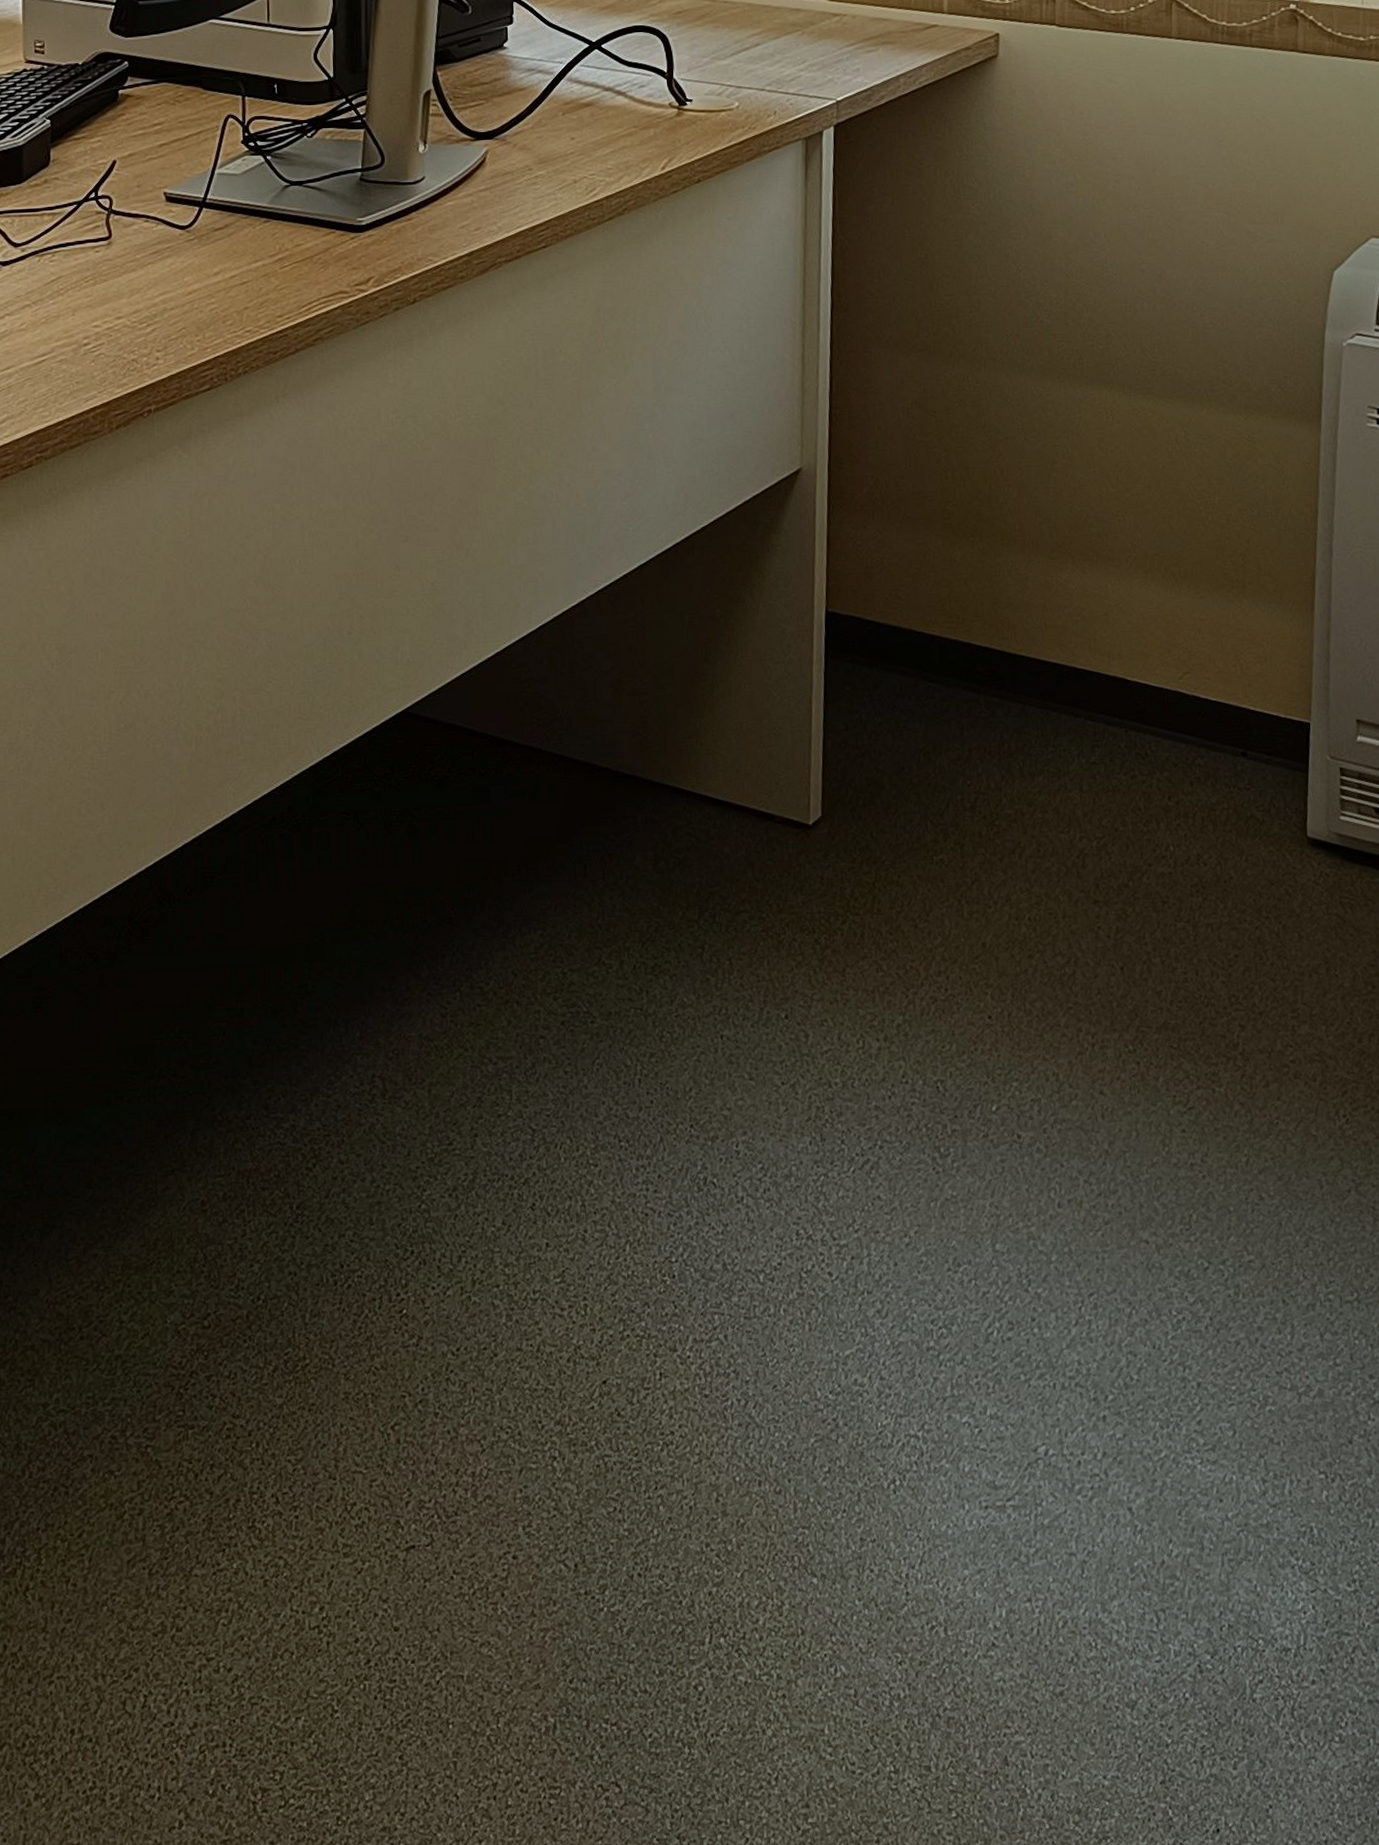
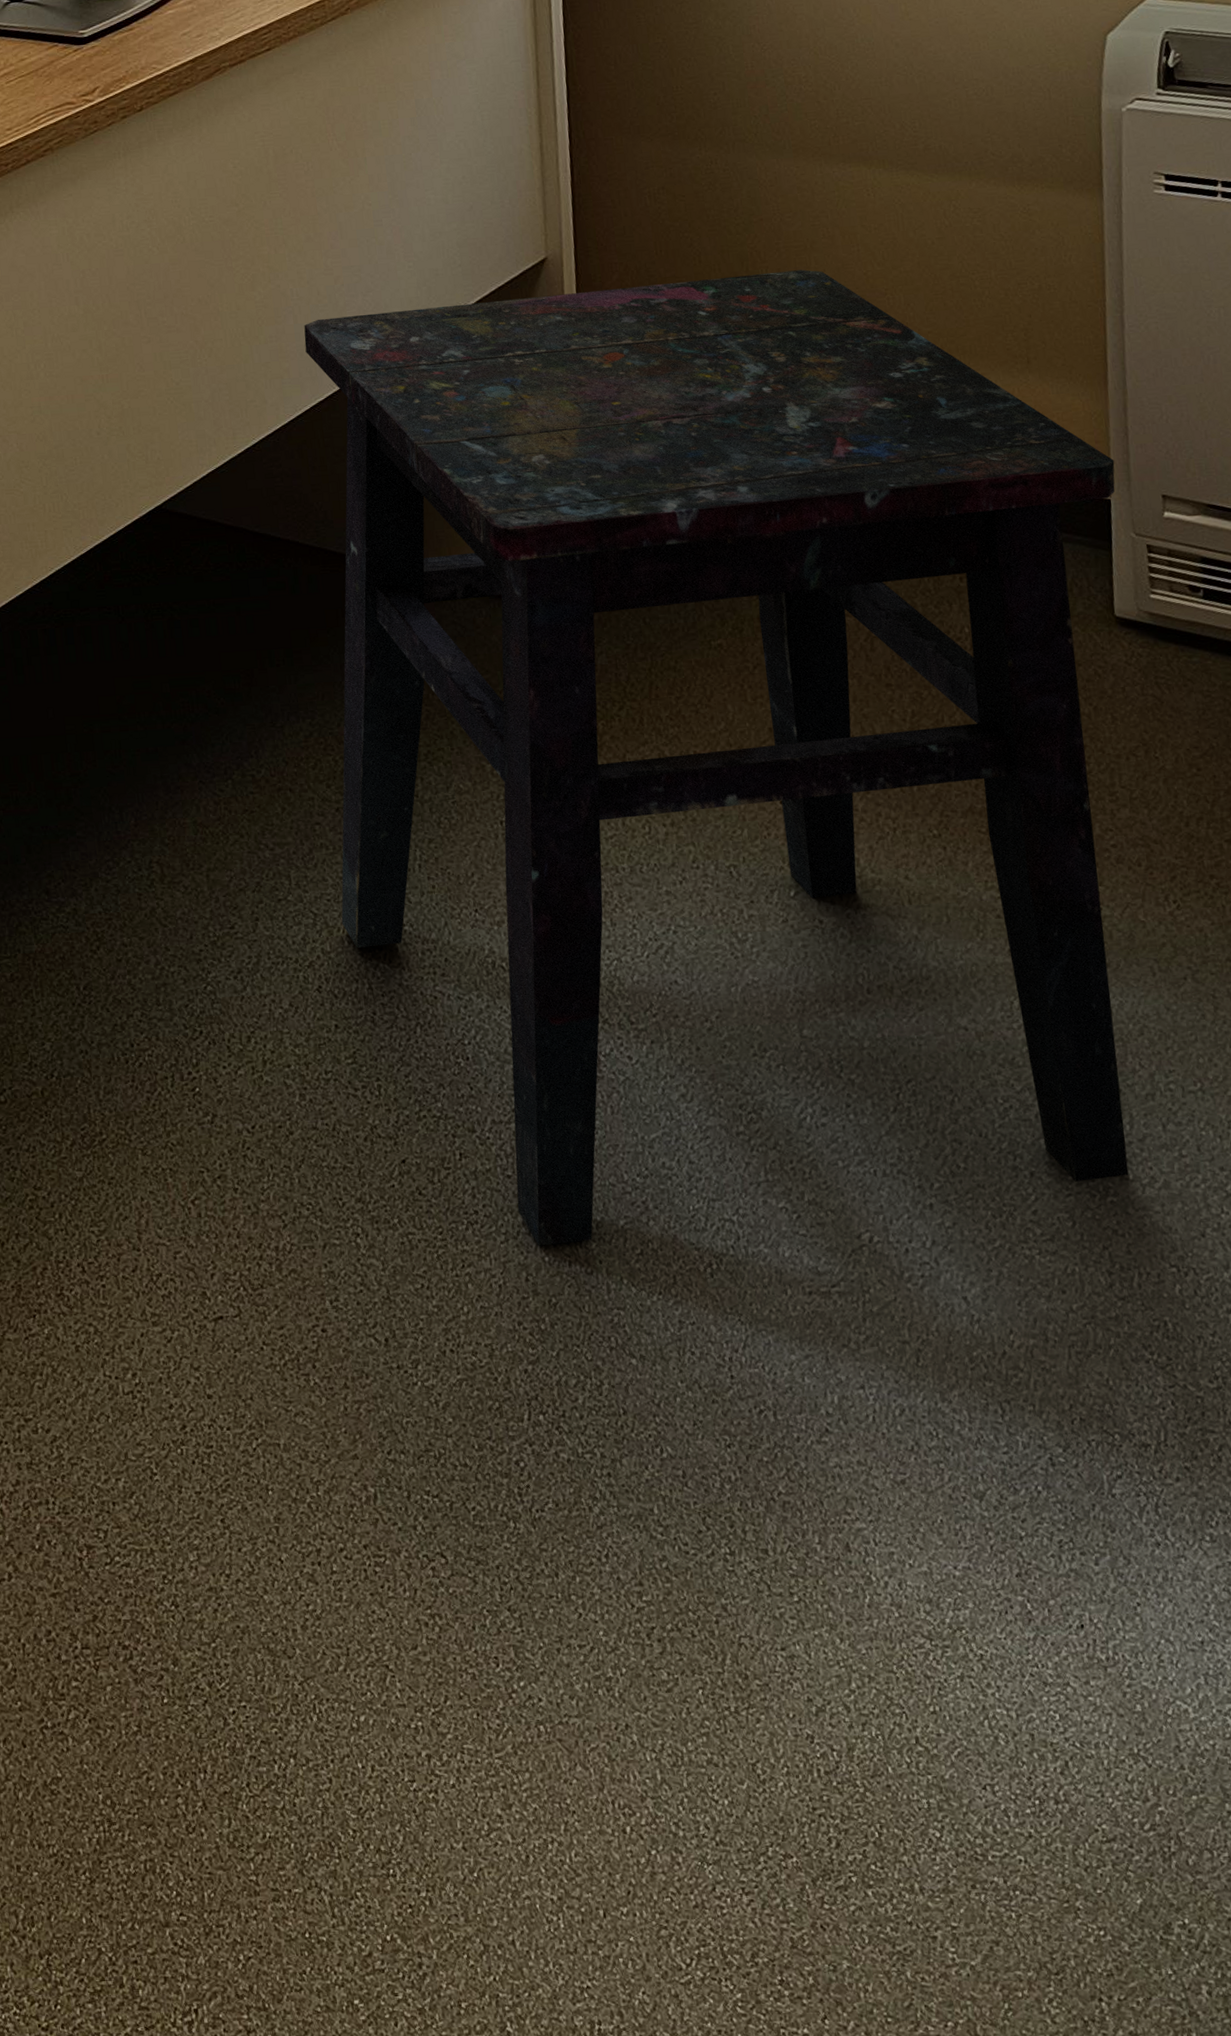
side table: none [559,489,1316,1466] -> present [304,269,1129,1246]

